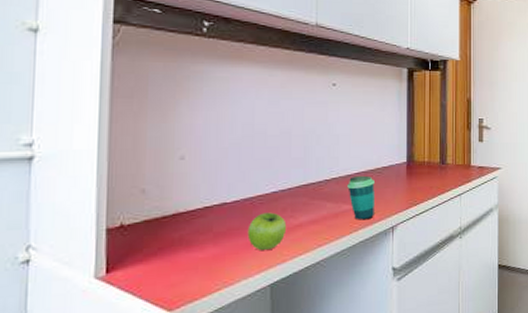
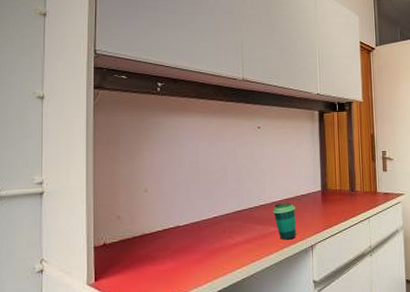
fruit: present [247,212,287,250] -> none [196,233,226,264]

